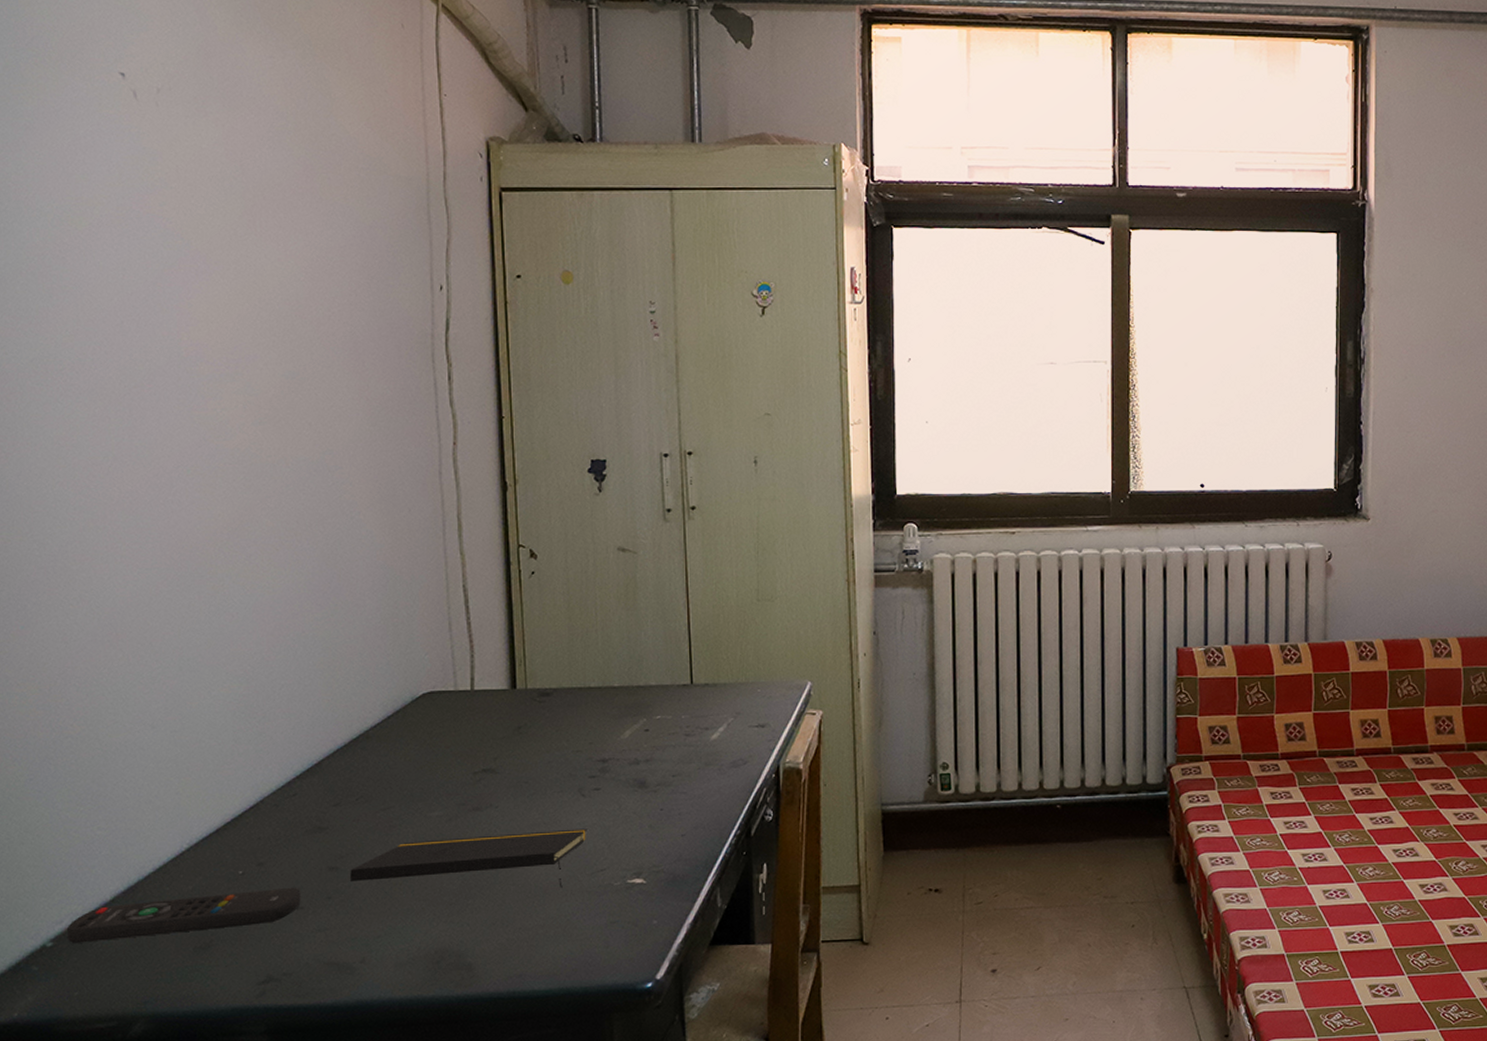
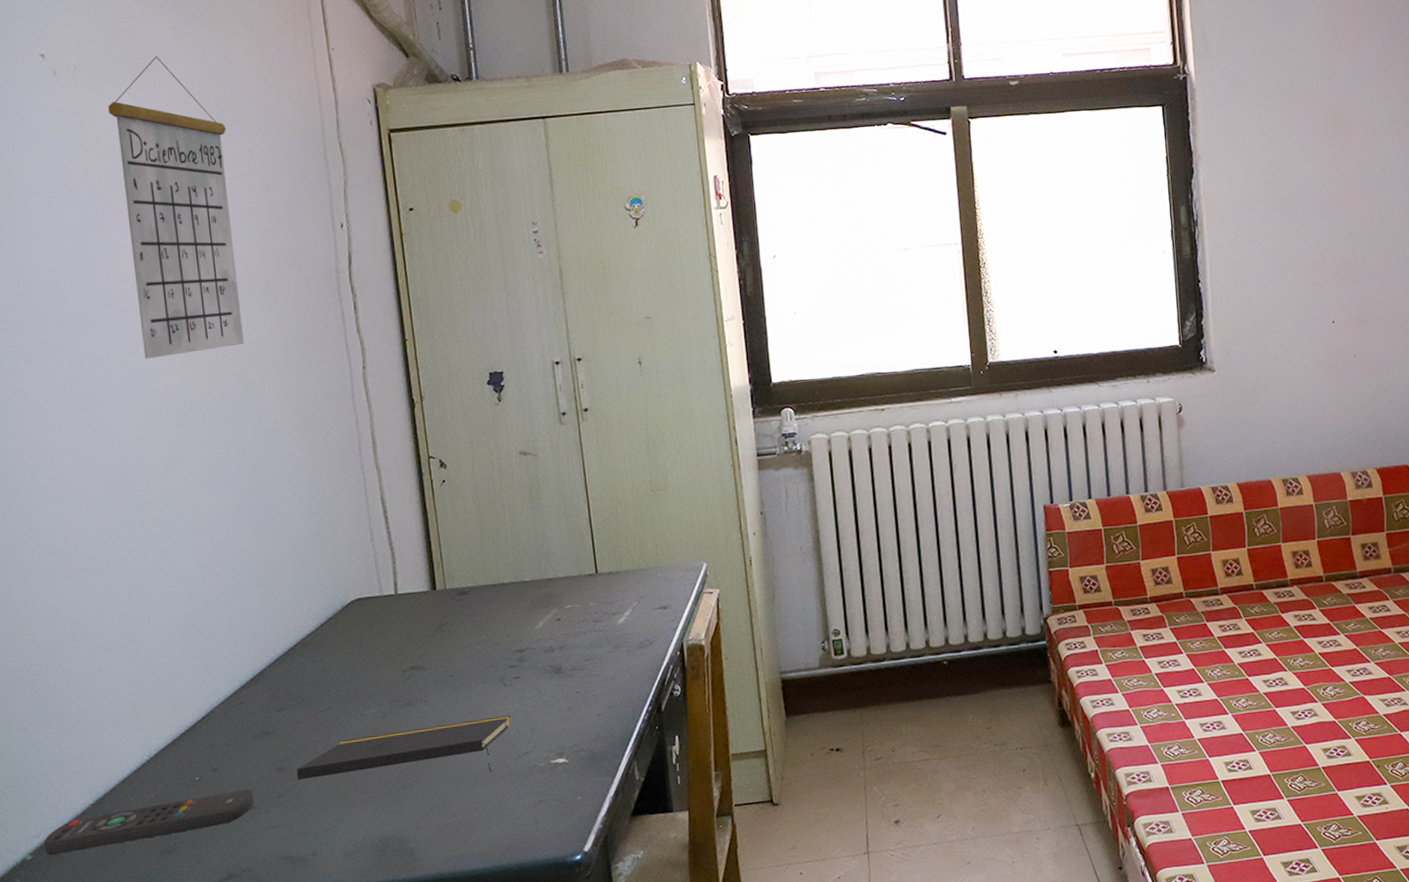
calendar: none [192,86,324,415] -> present [108,56,244,359]

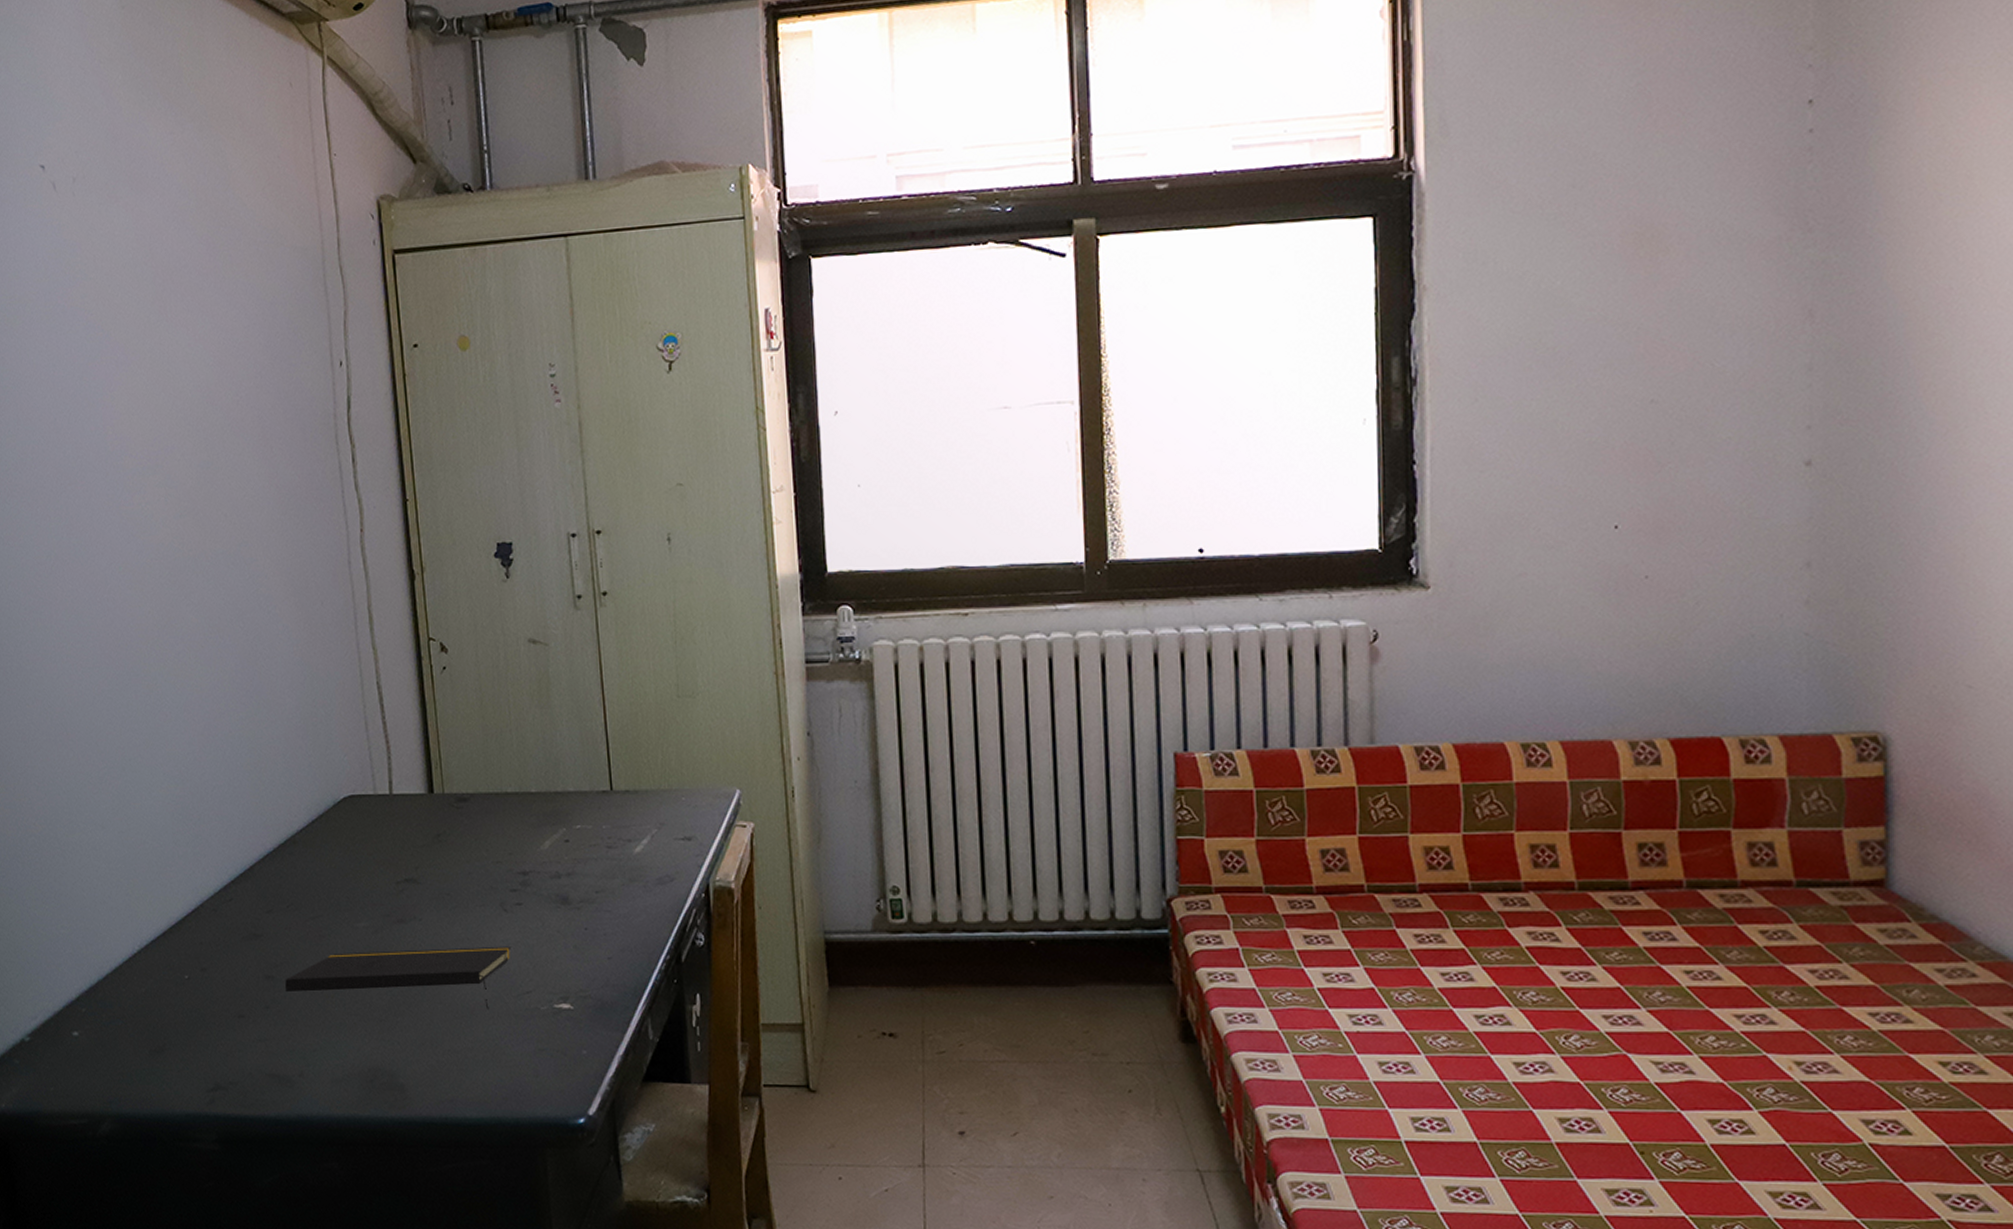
remote control: present [44,788,254,855] -> none [41,994,242,1039]
calendar: present [108,56,244,359] -> none [106,166,238,510]

